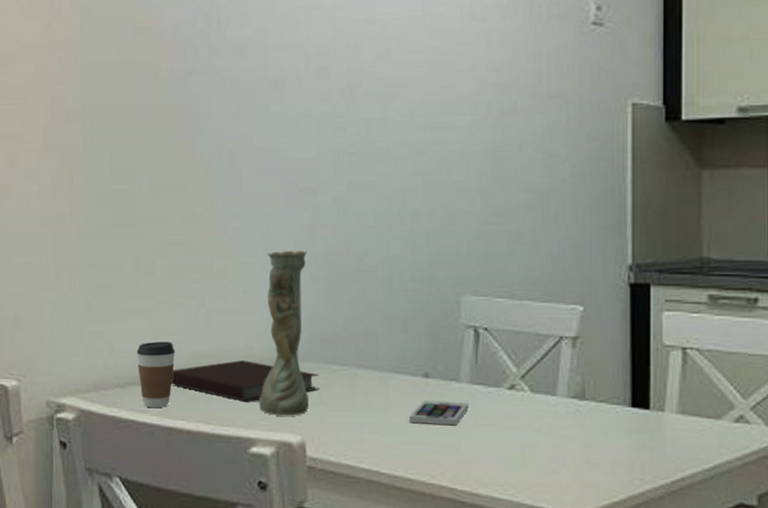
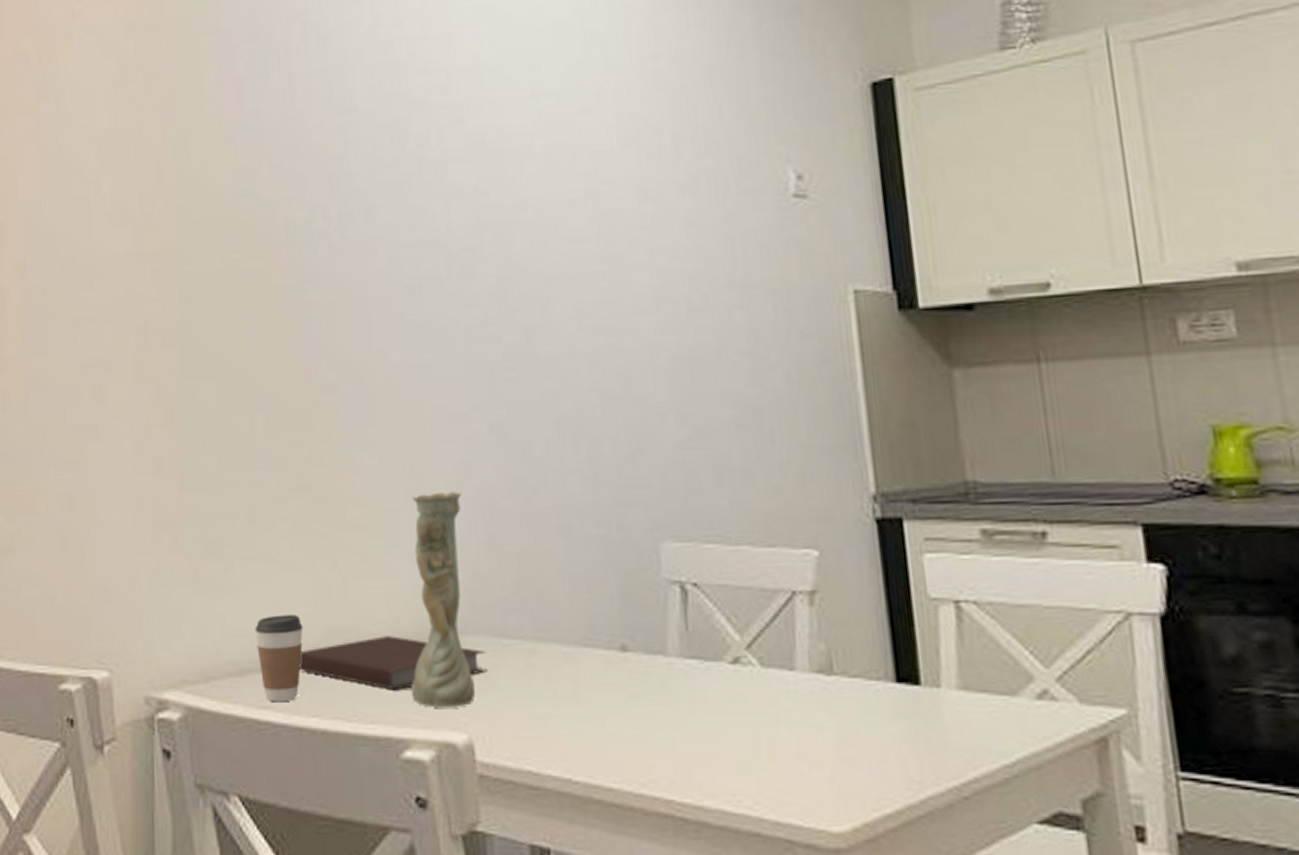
smartphone: present [408,400,469,426] -> none [604,681,682,715]

